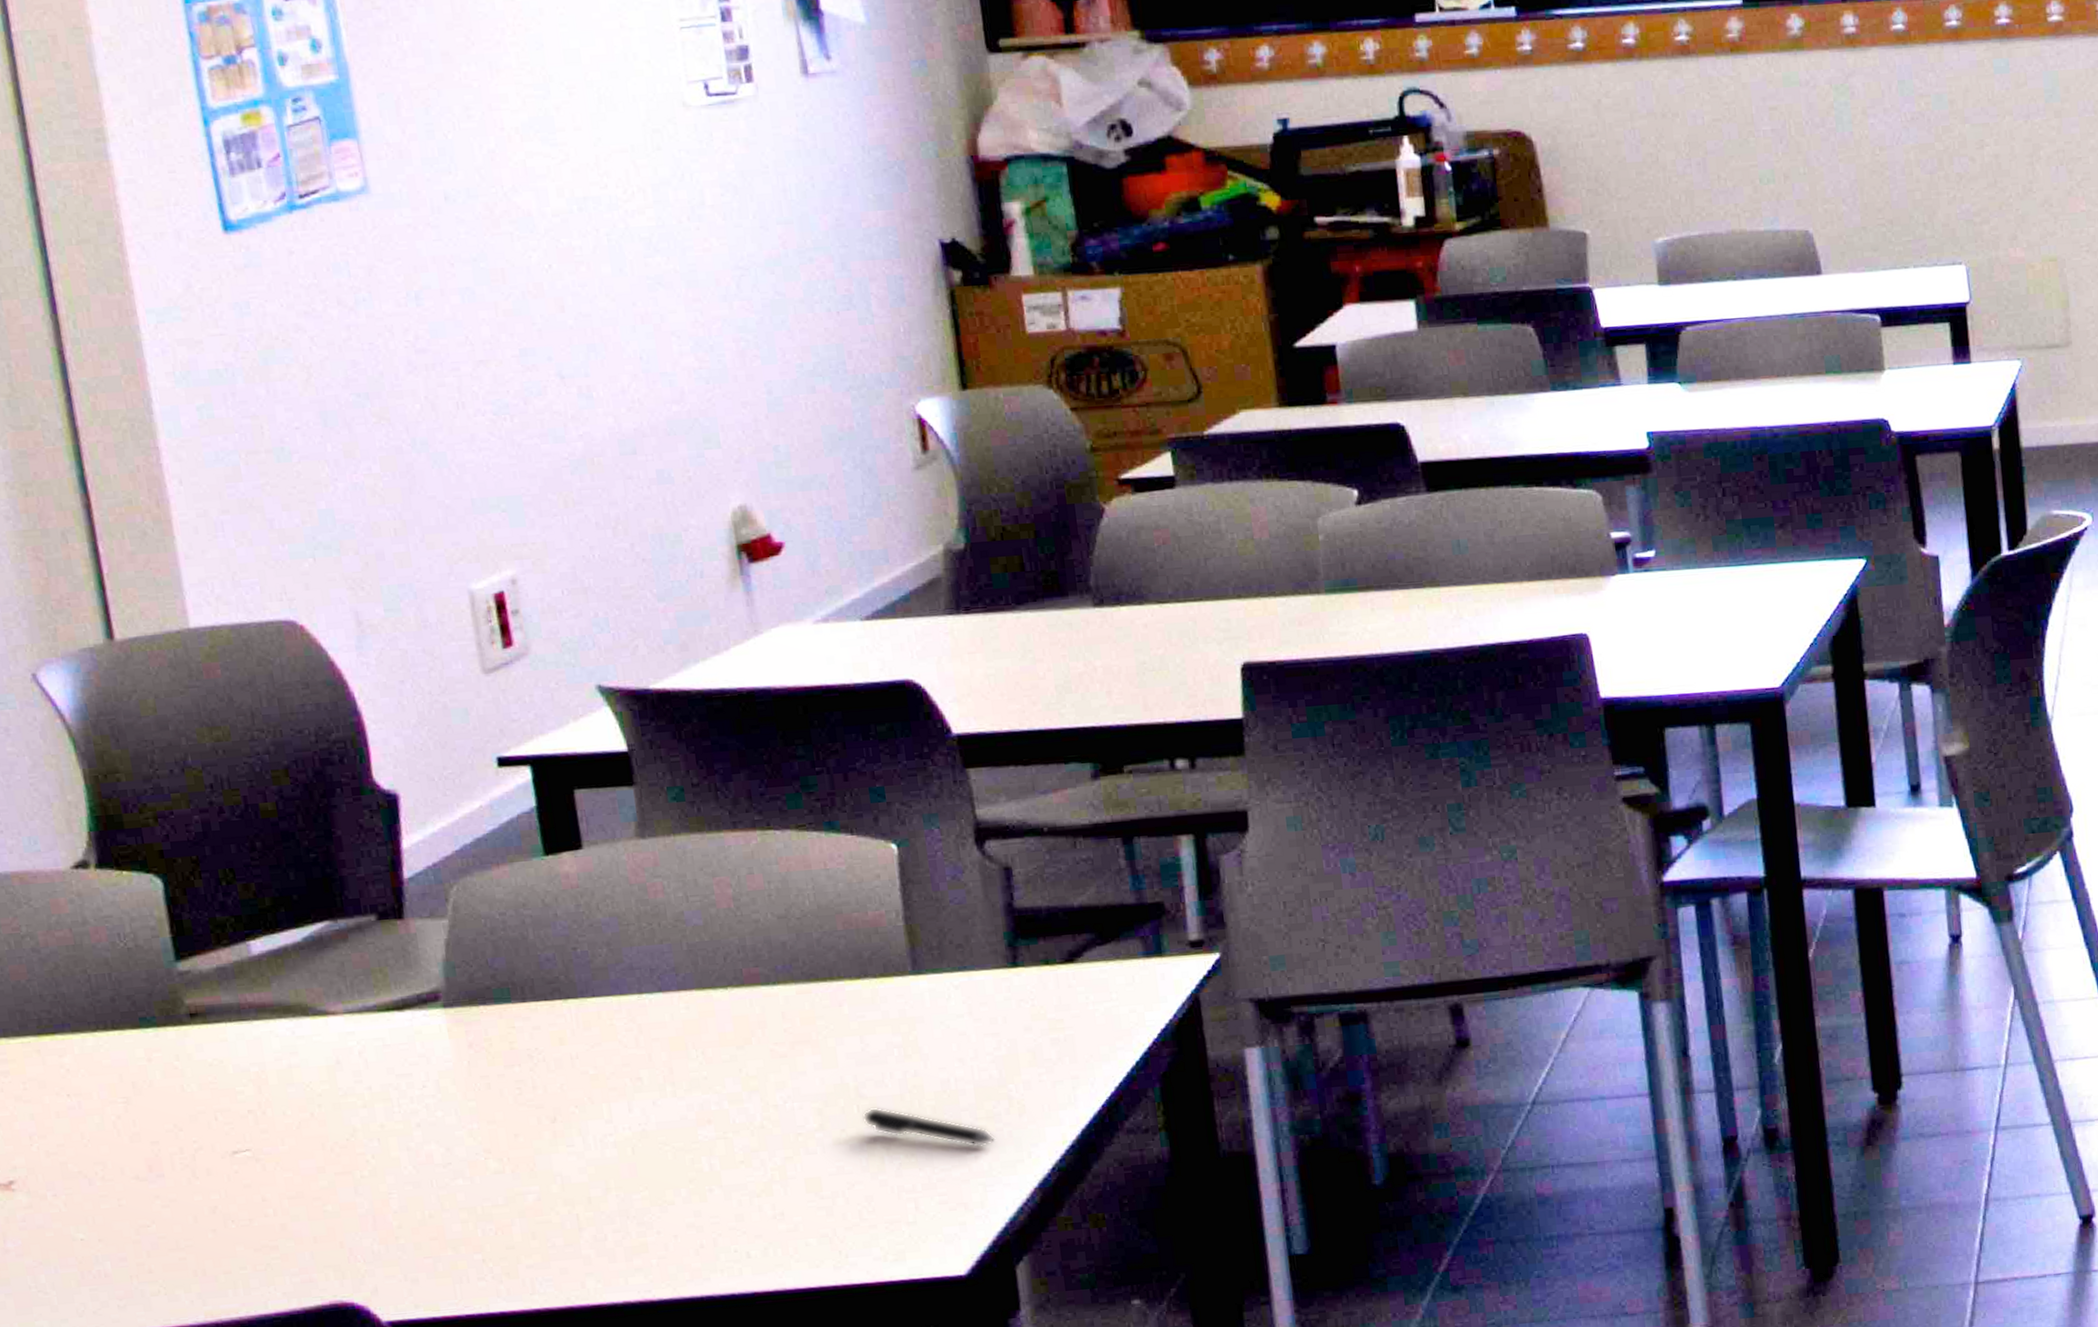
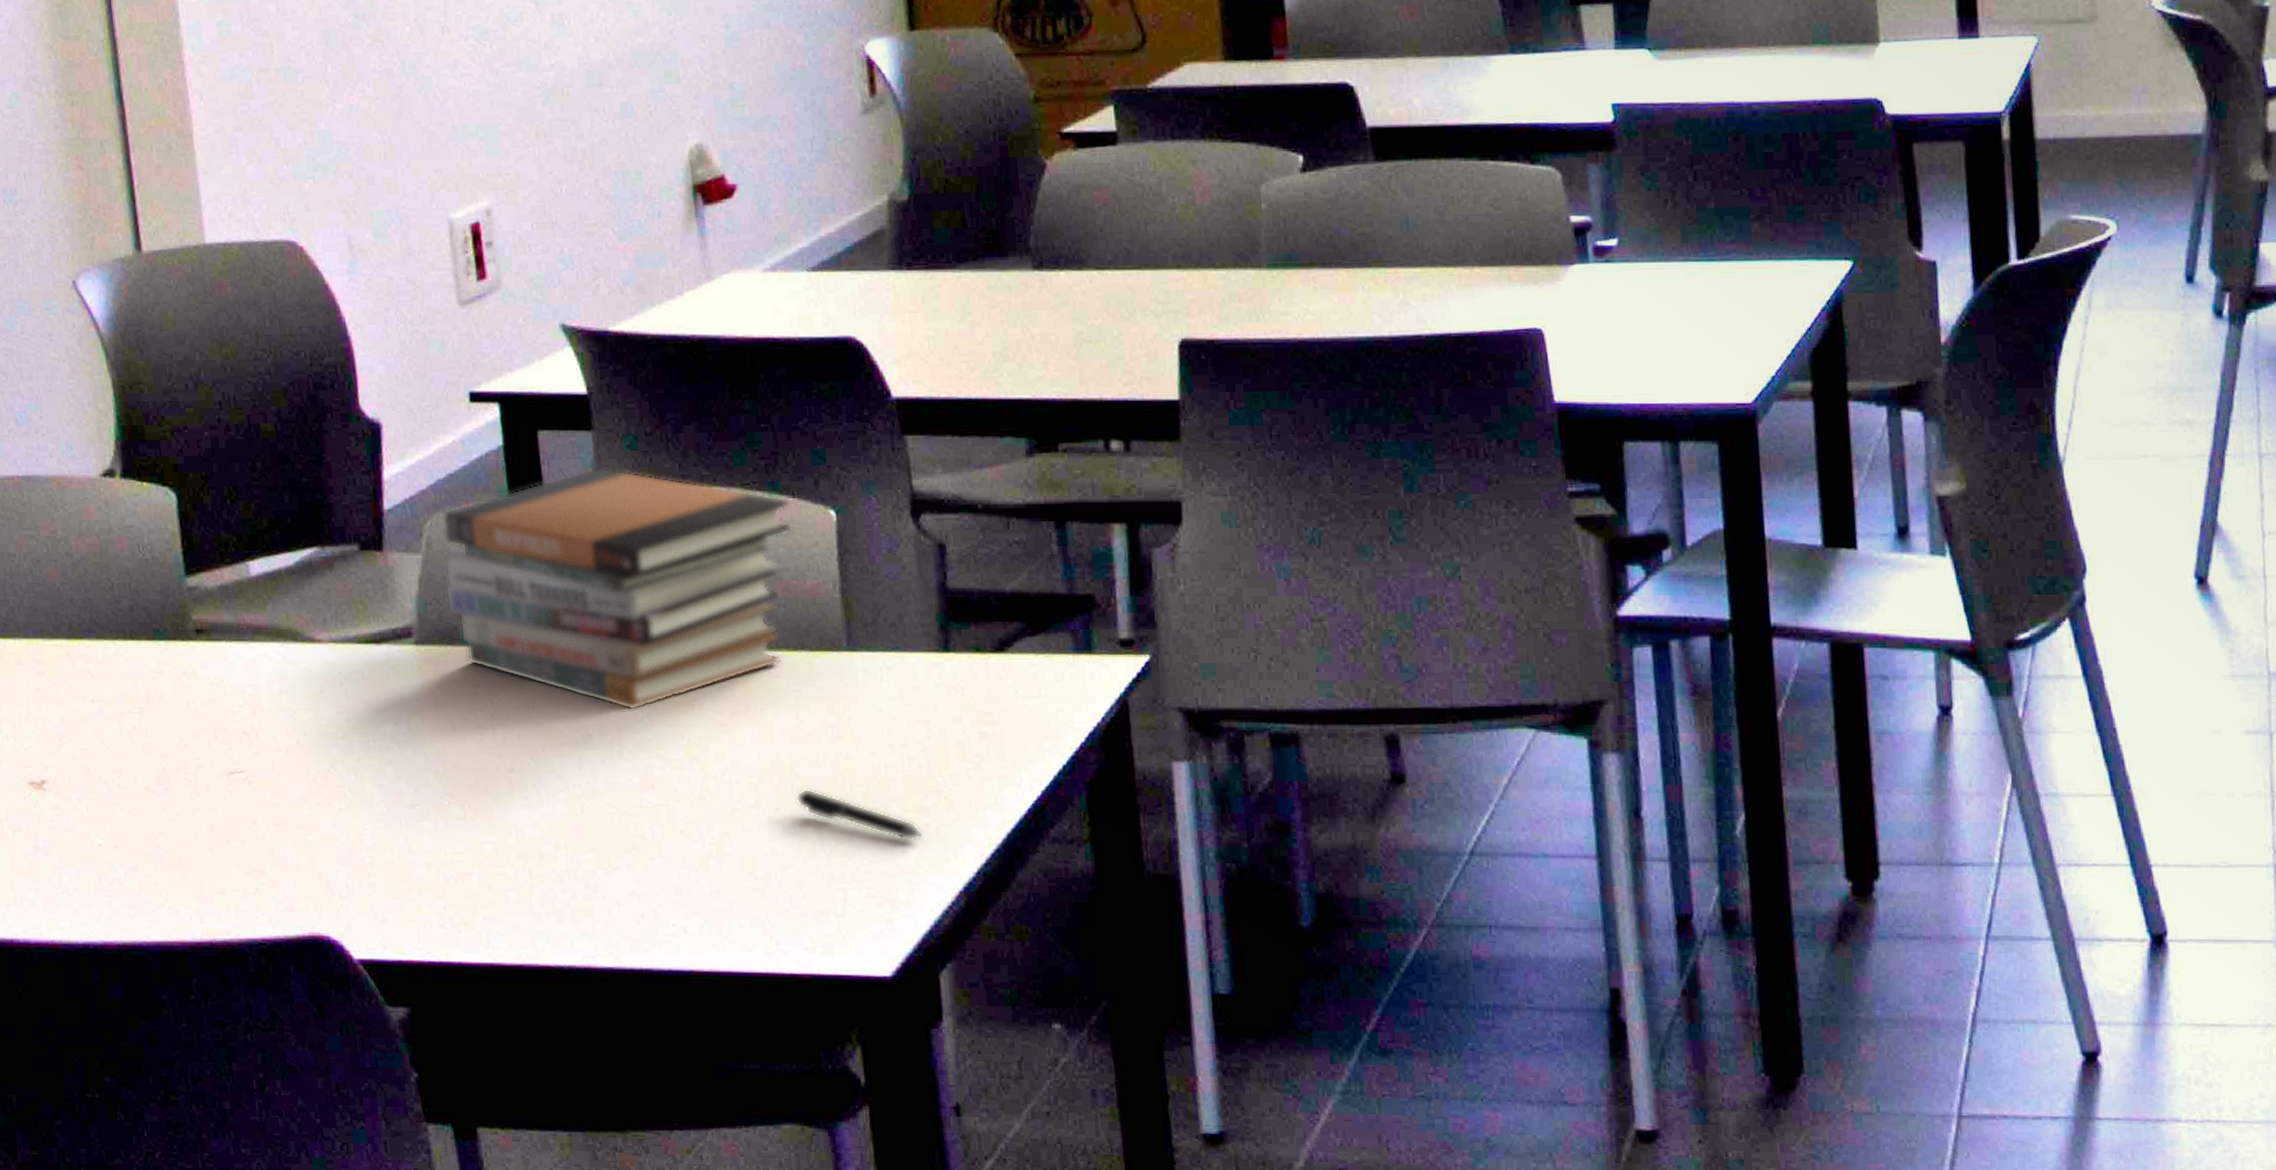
book stack: none [470,819,850,1052] -> present [442,466,791,711]

